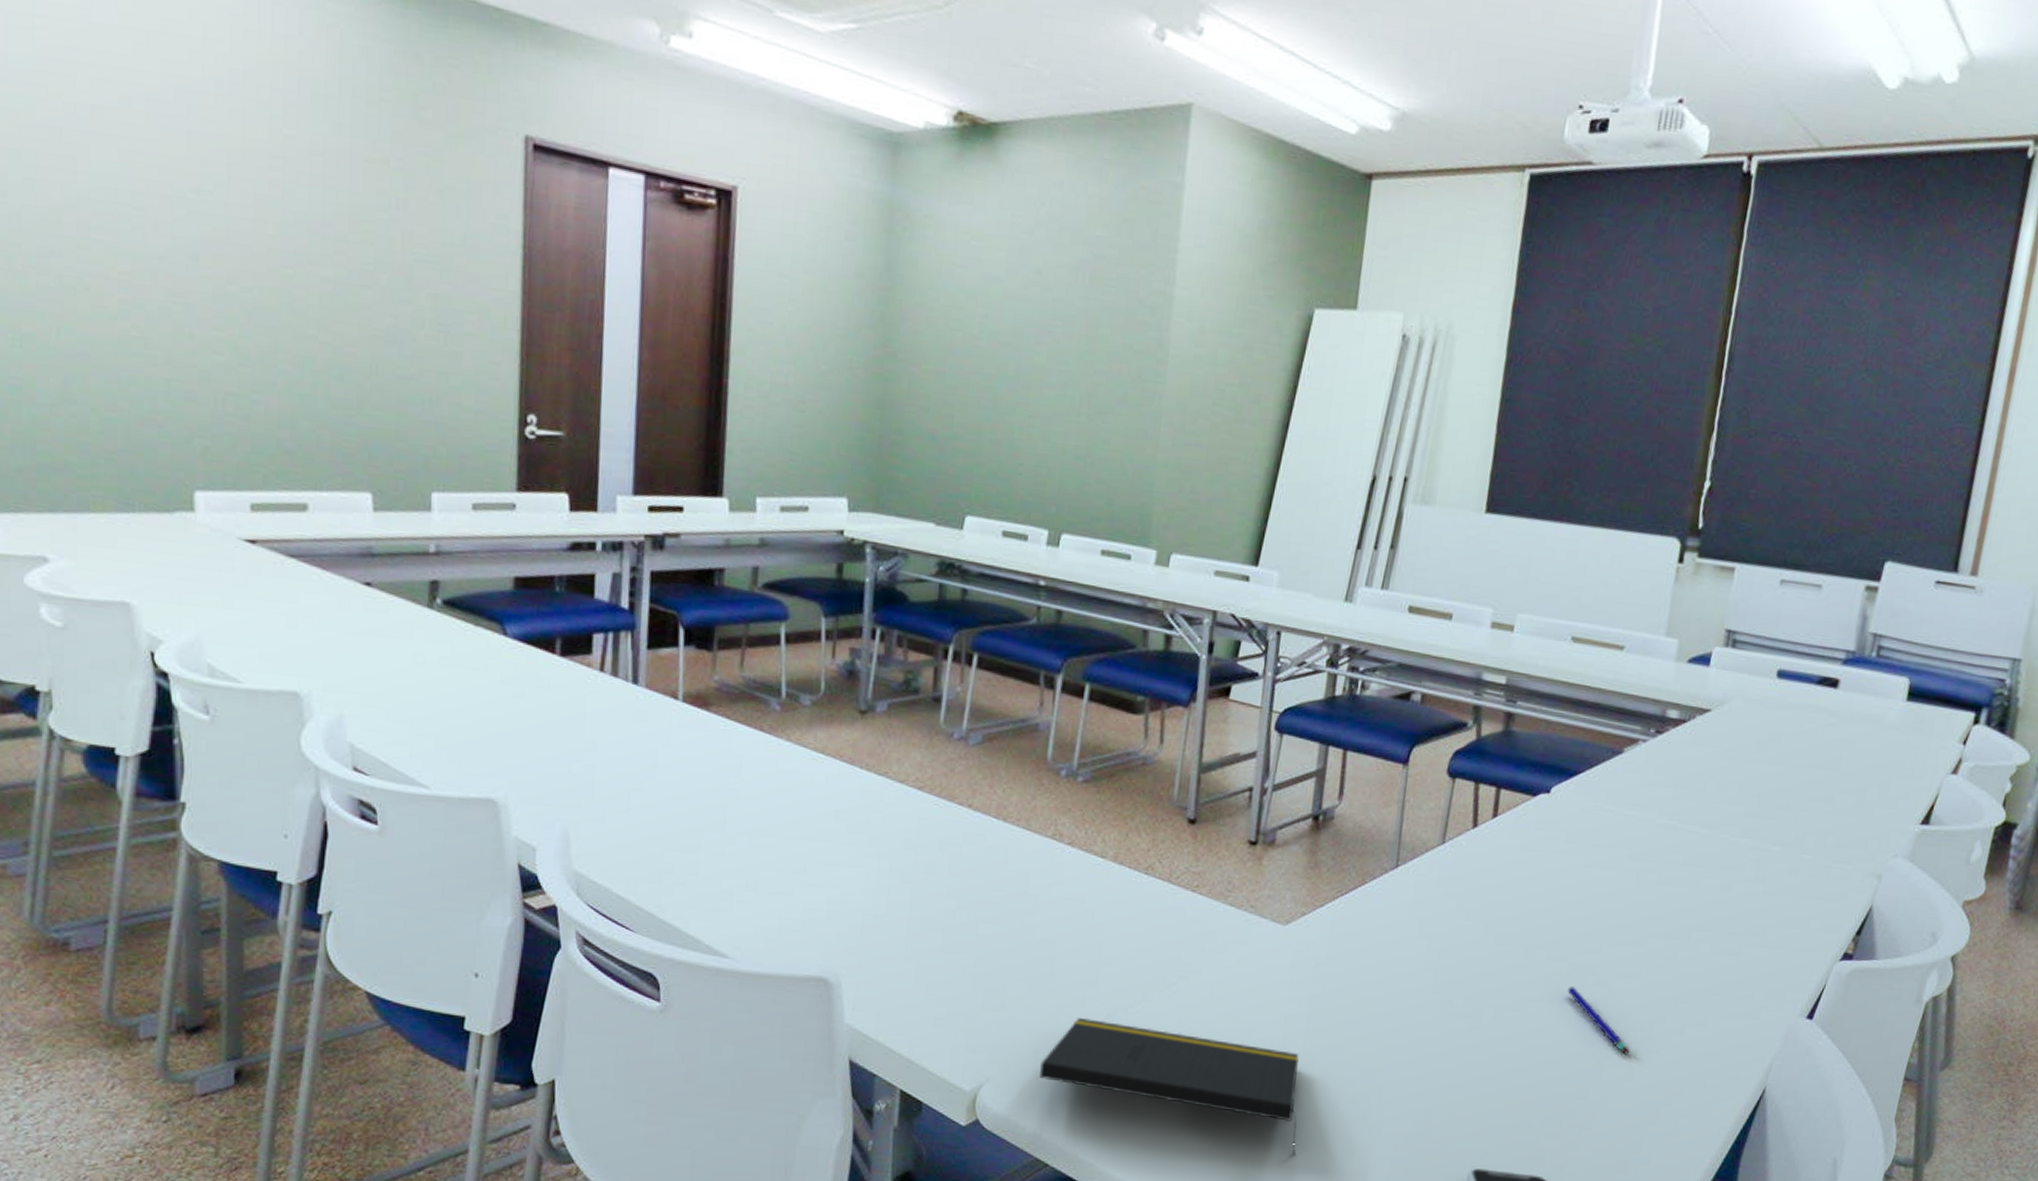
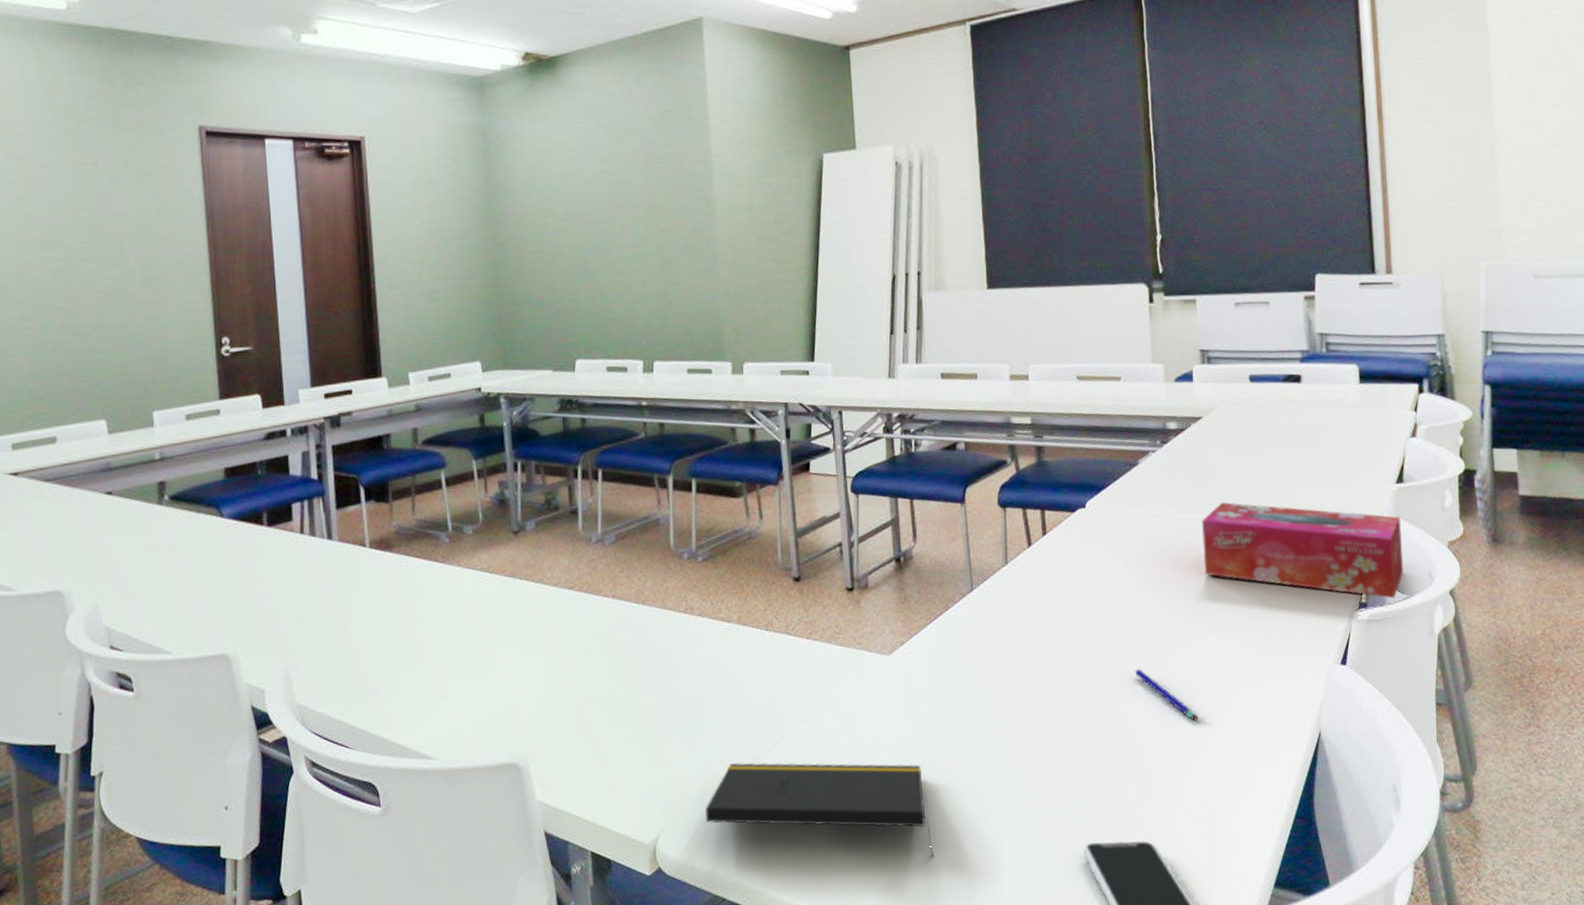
tissue box: none [1674,813,1916,955] -> present [1201,501,1404,599]

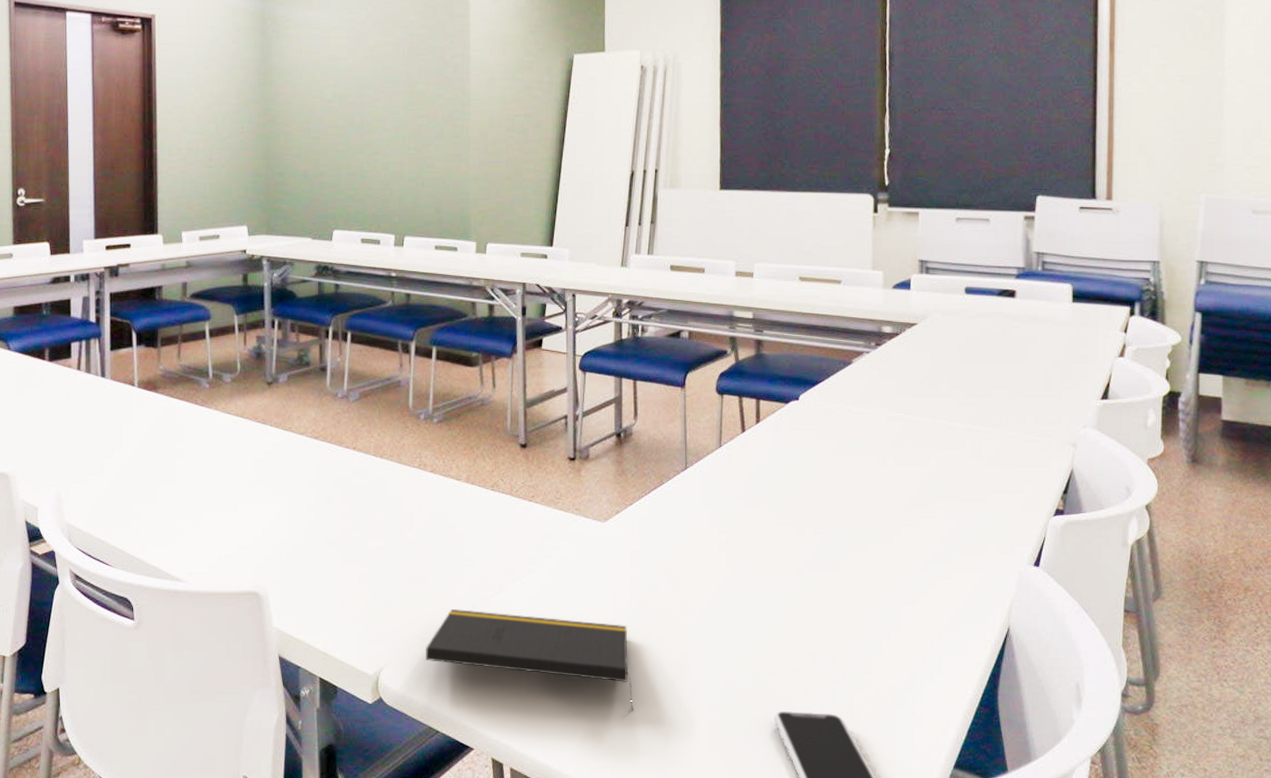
pen: present [1135,669,1199,722] -> none [835,554,893,608]
tissue box: present [1201,501,1404,599] -> none [908,404,1103,508]

